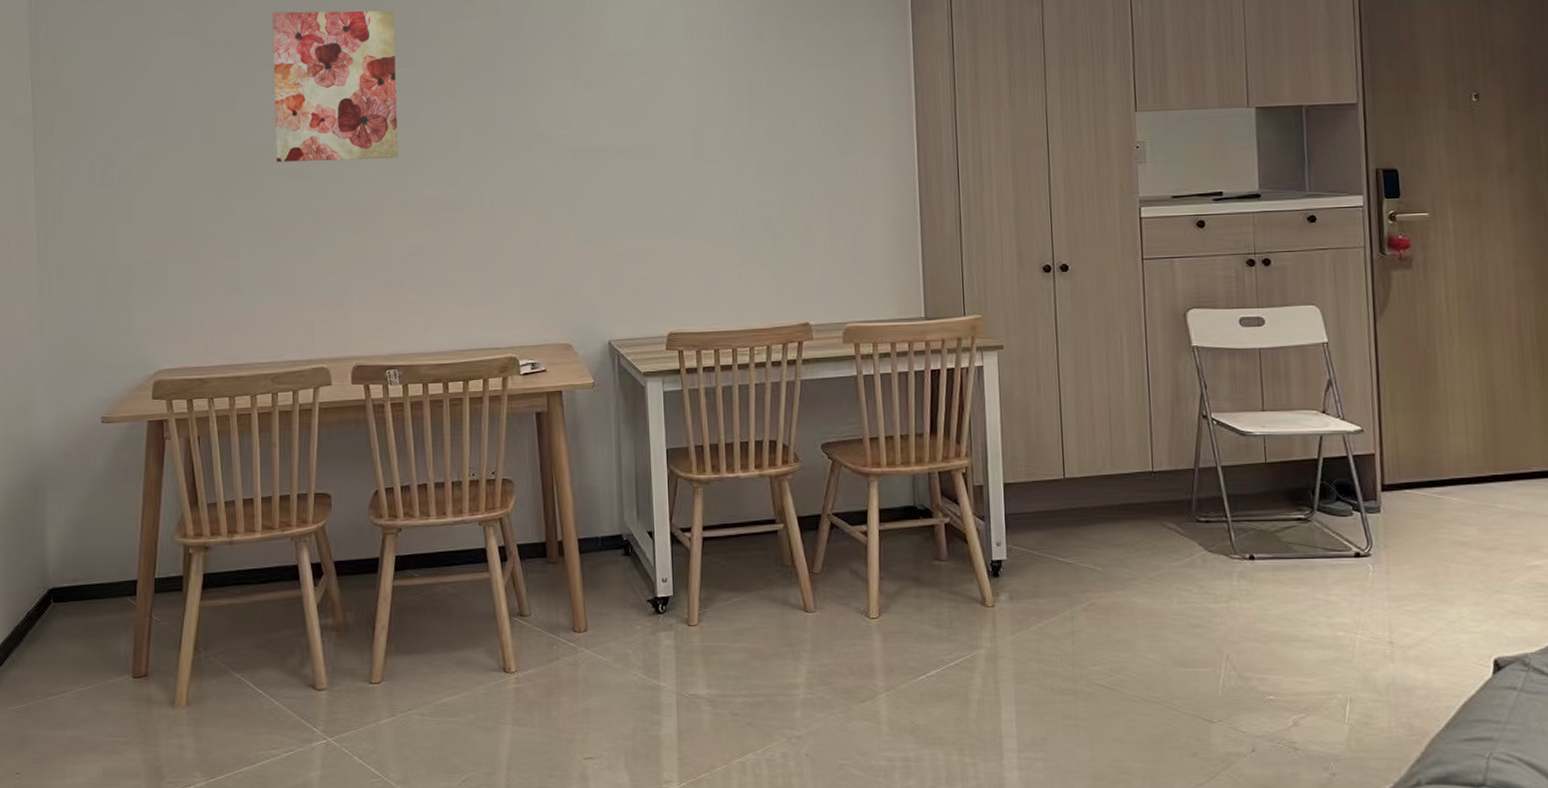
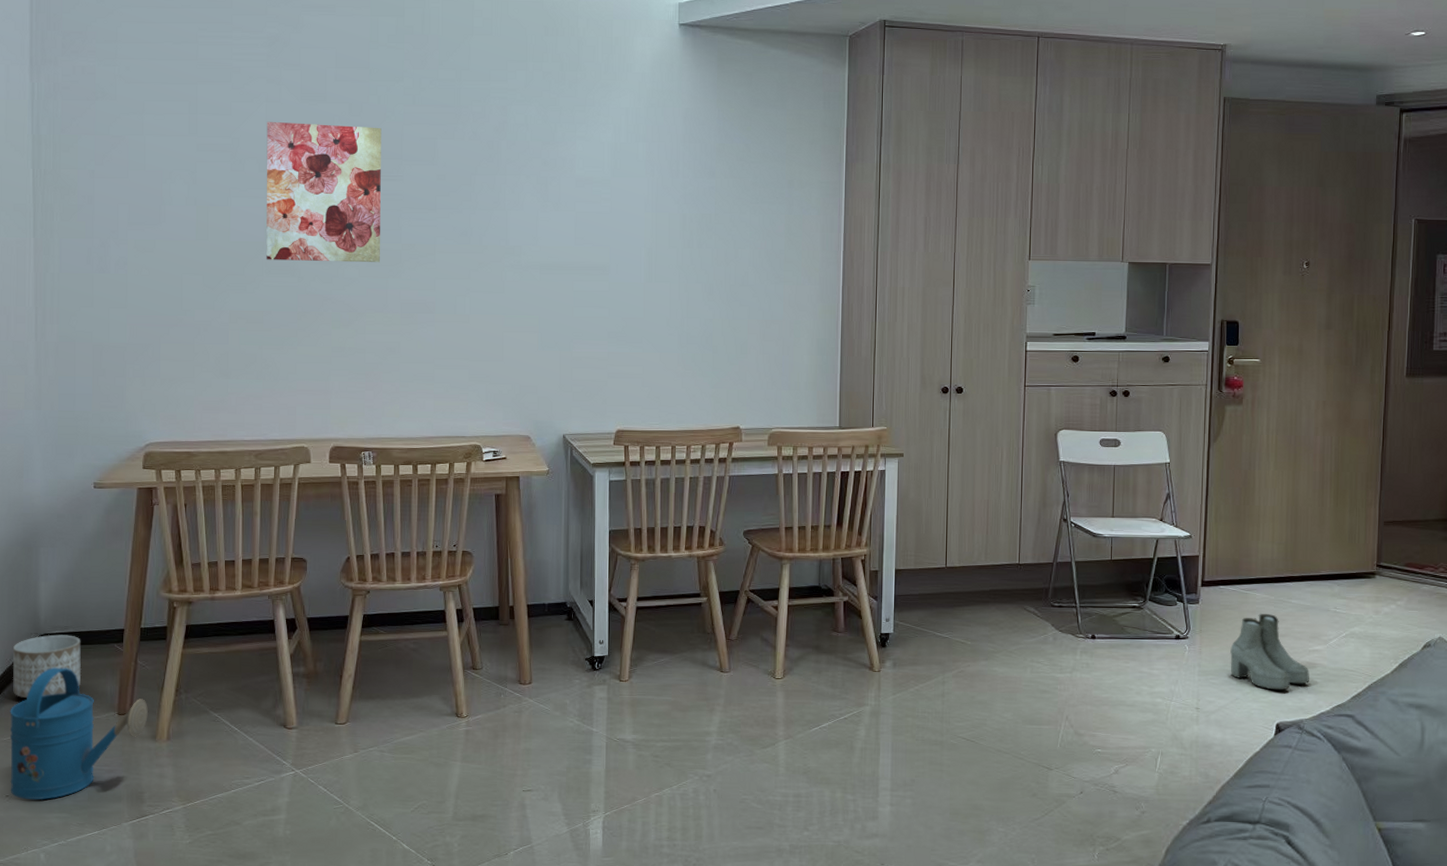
watering can: none [18,626,165,778] -> present [10,667,148,800]
planter: none [20,588,93,661] -> present [12,634,82,698]
boots: none [1426,523,1531,618] -> present [1230,614,1309,690]

